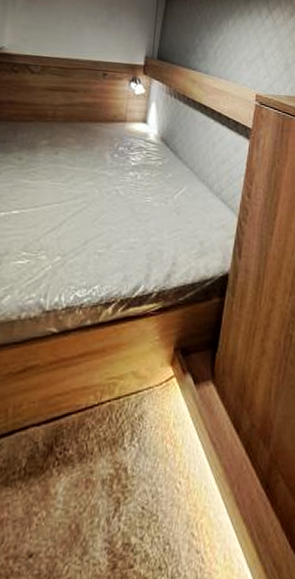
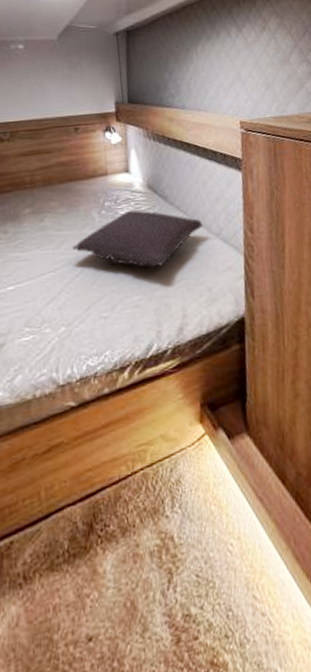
pillow: none [80,159,206,214] -> present [72,210,203,267]

